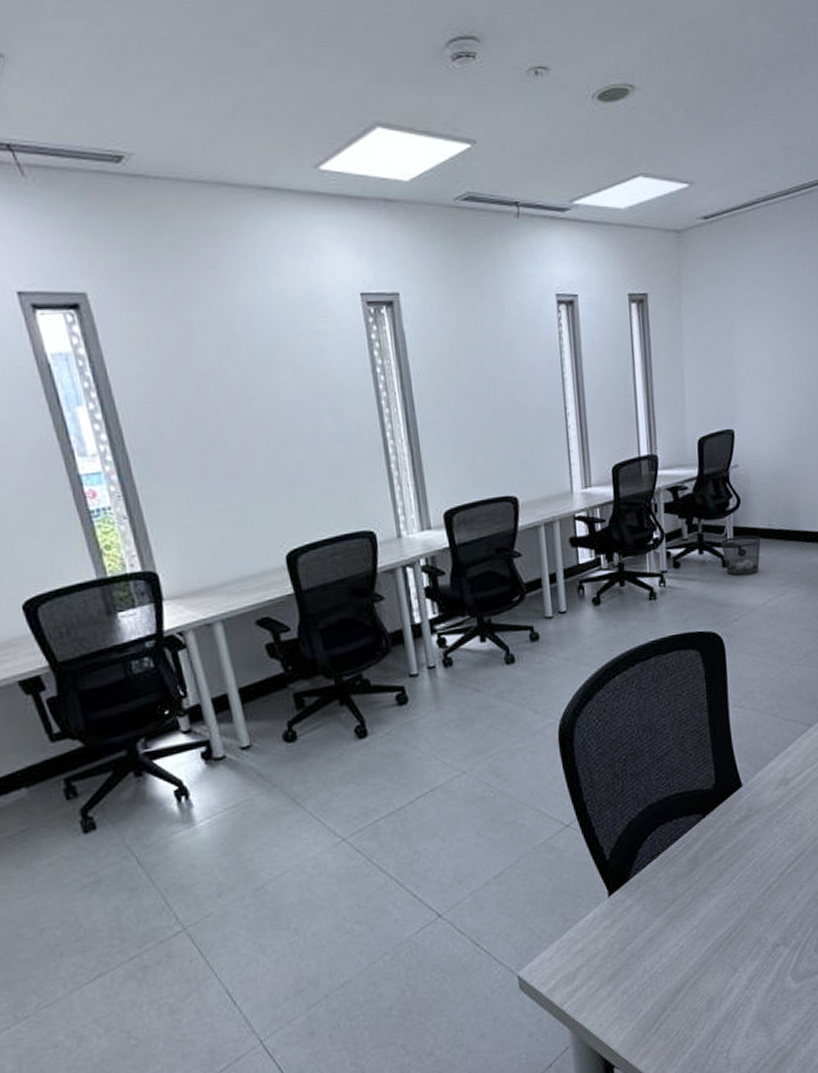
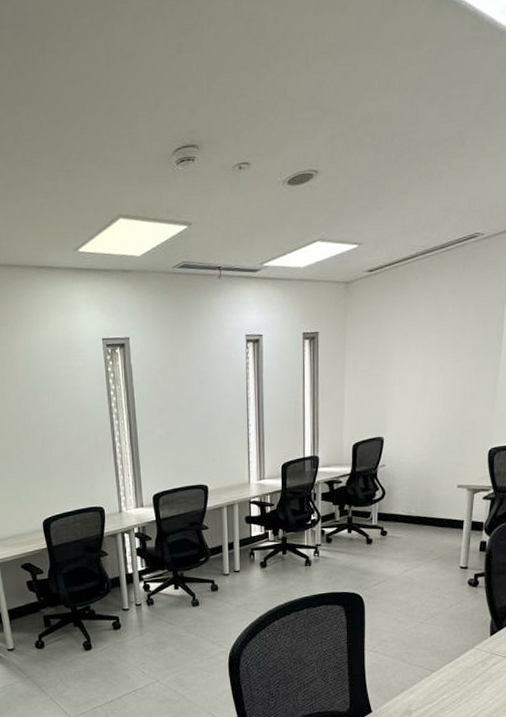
waste bin: present [721,535,761,576] -> none [367,520,401,551]

